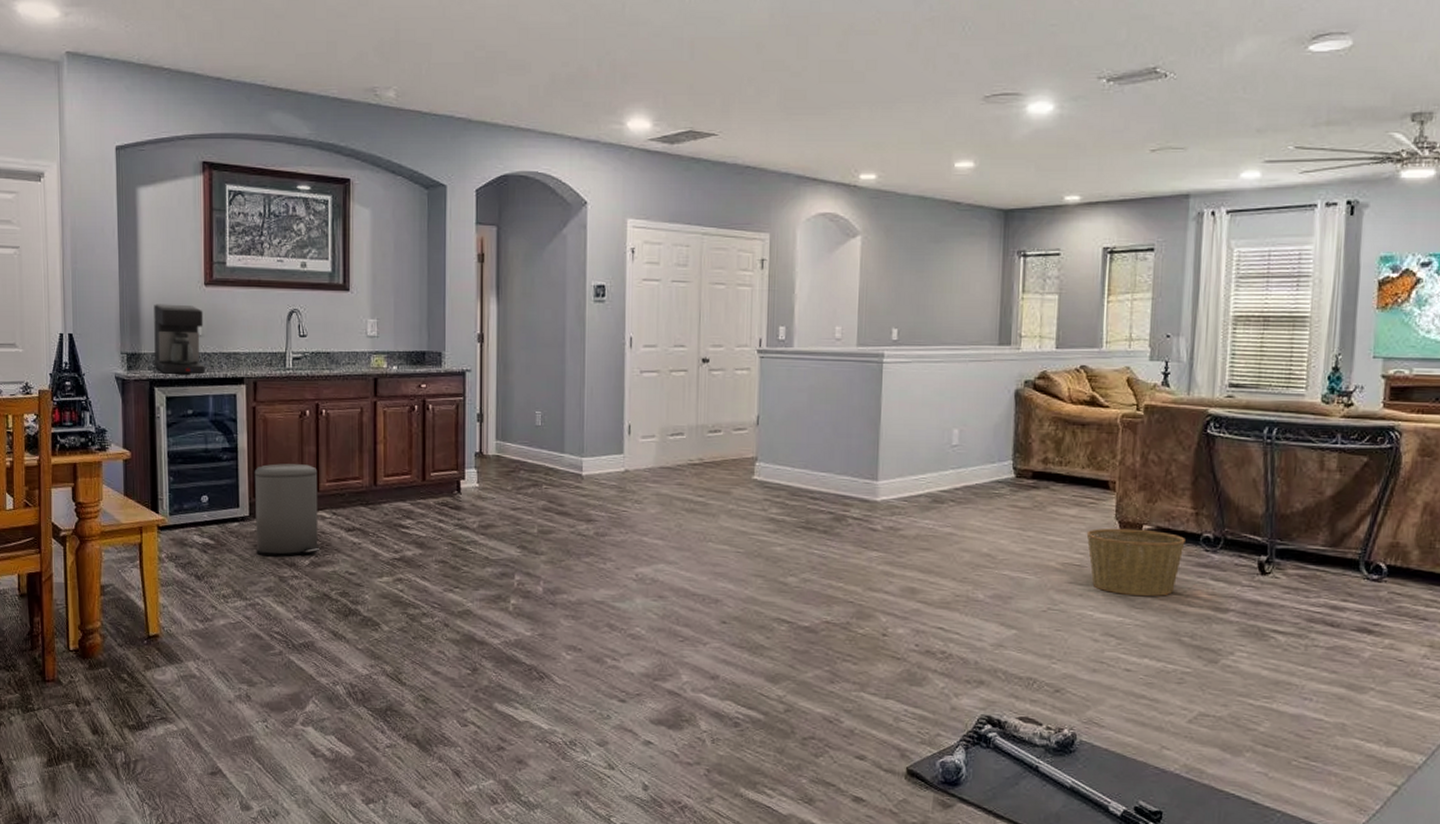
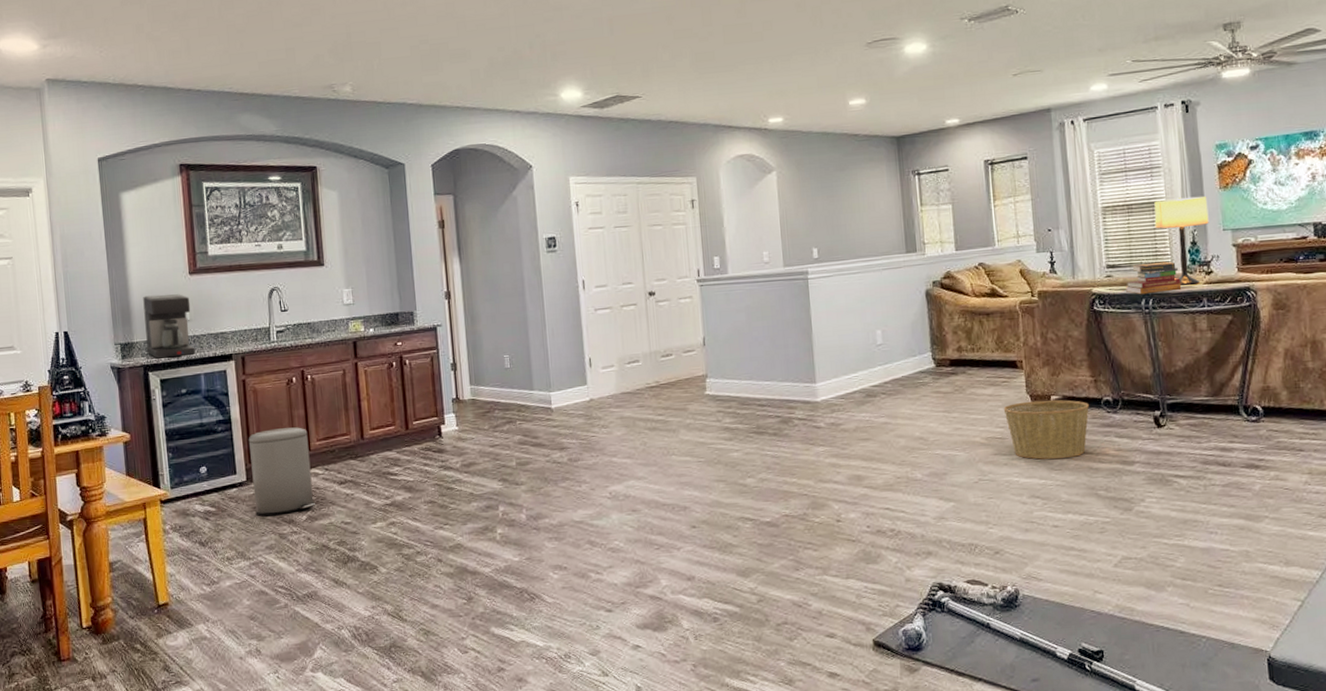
books: none [1248,386,1314,422] -> present [1126,261,1182,295]
table lamp: none [1292,314,1360,417] -> present [1154,196,1209,285]

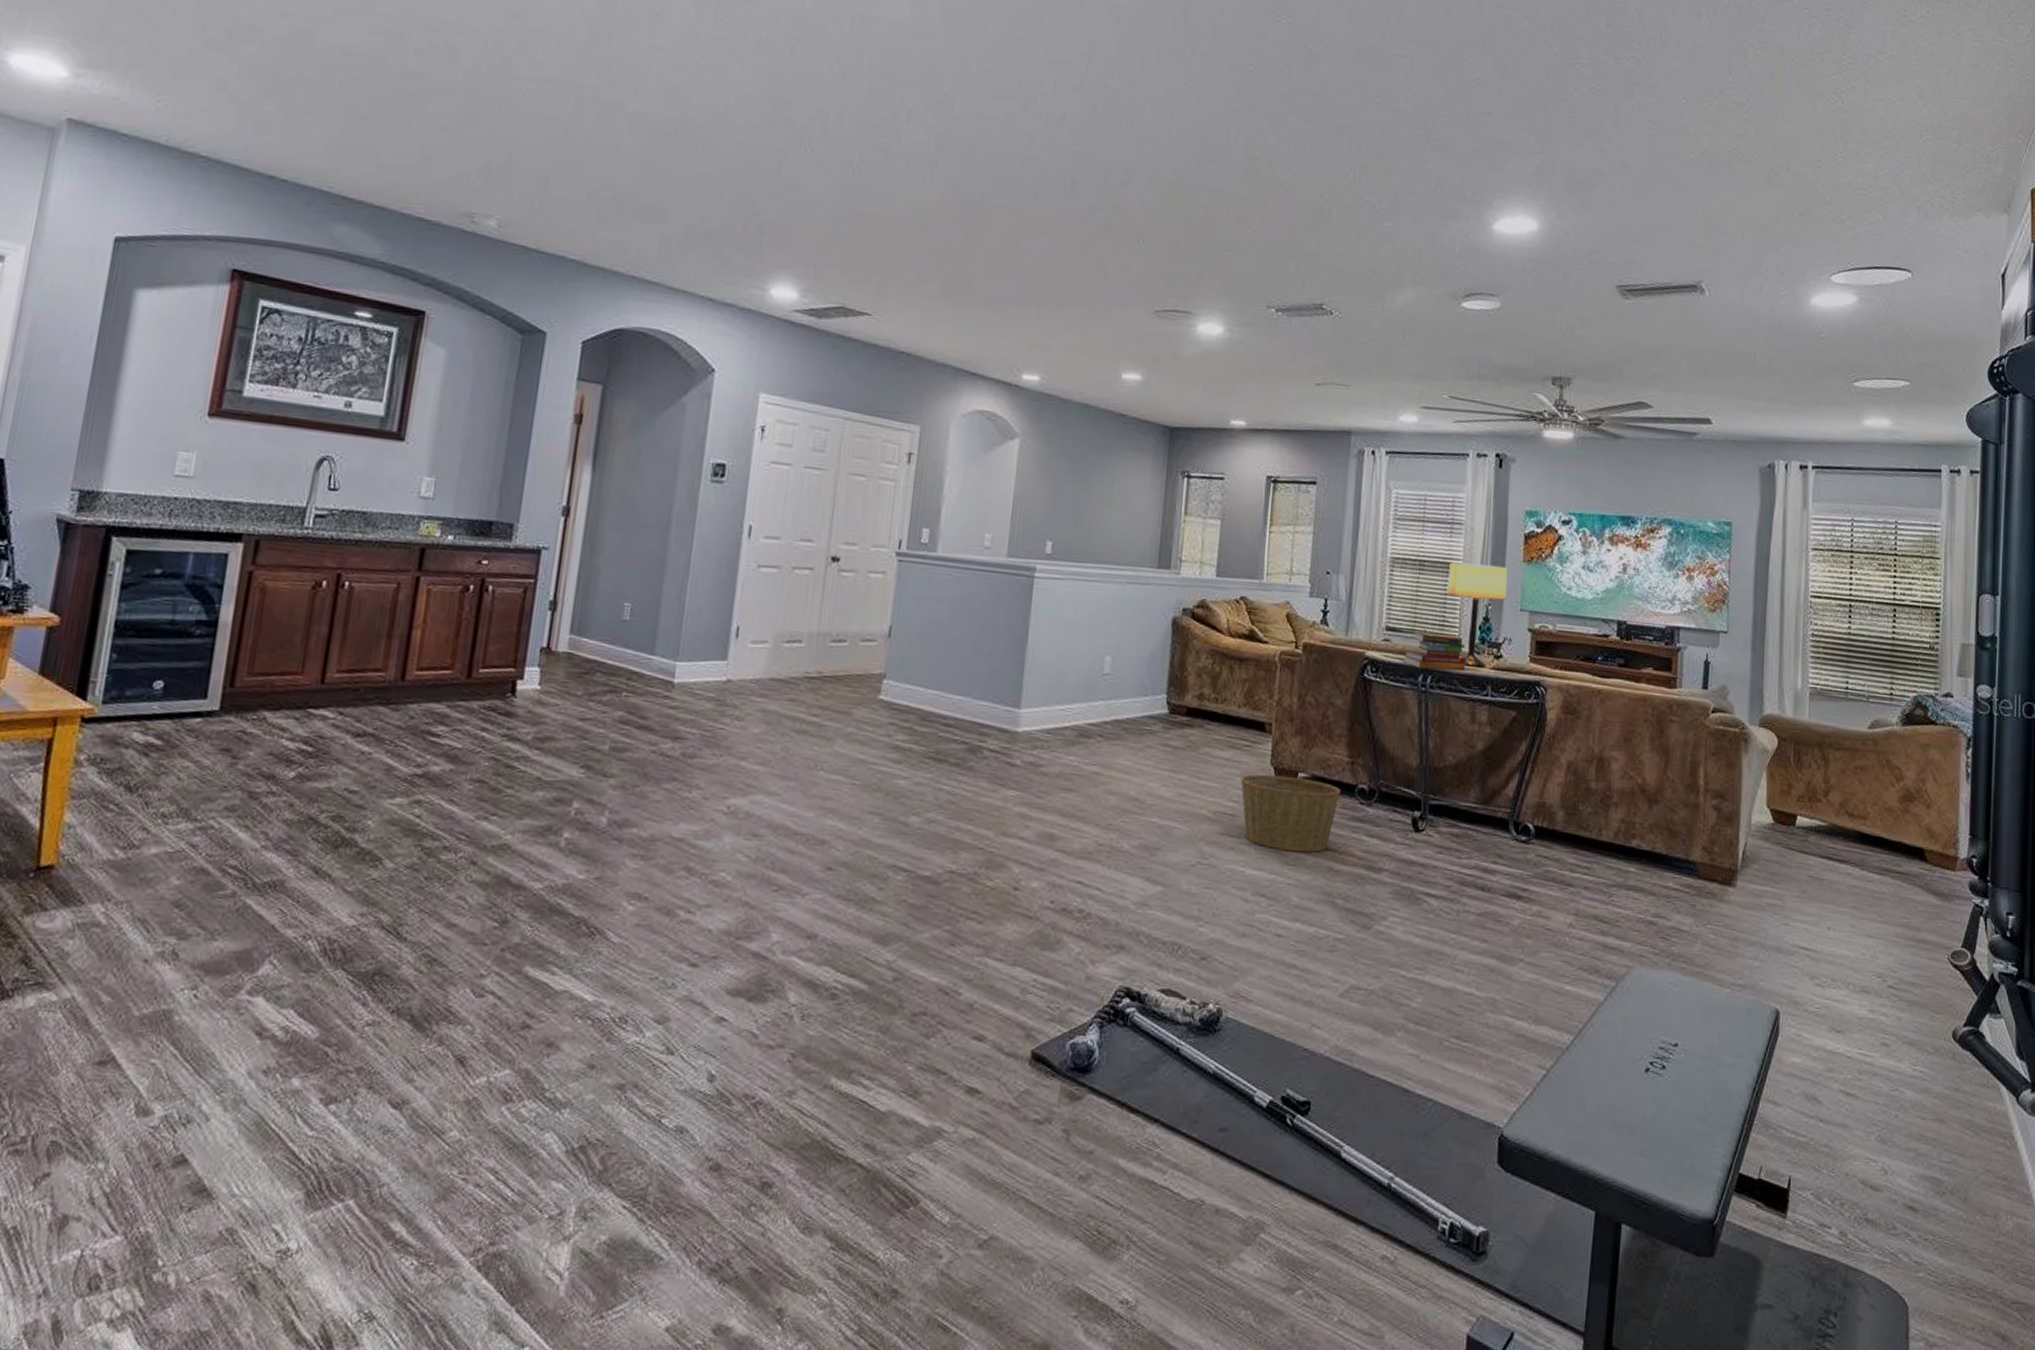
coffee maker: present [143,294,196,359] -> none [116,432,200,525]
pedal bin: present [248,427,316,517] -> none [221,645,327,767]

